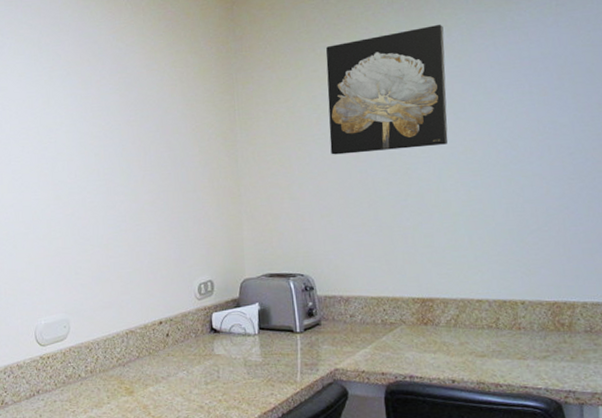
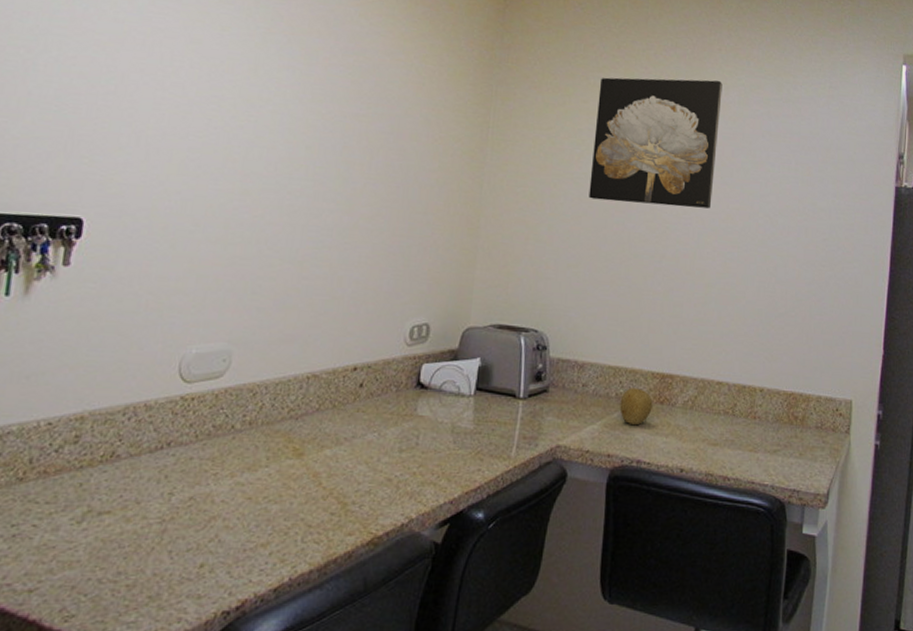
fruit: none [386,313,418,346] -> present [619,388,653,426]

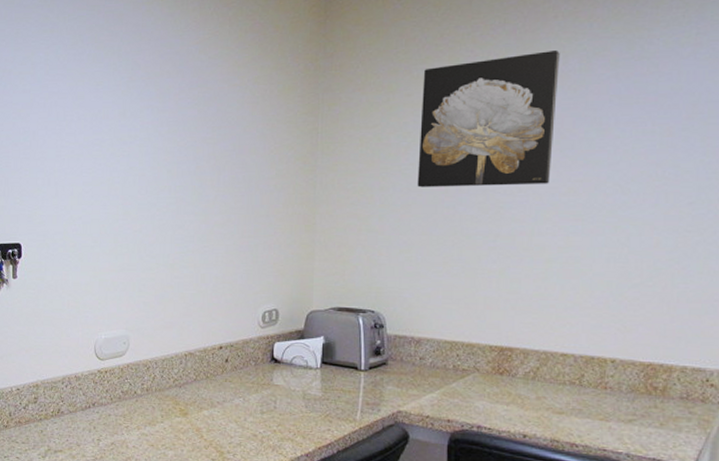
fruit: present [619,388,653,426] -> none [458,360,492,395]

